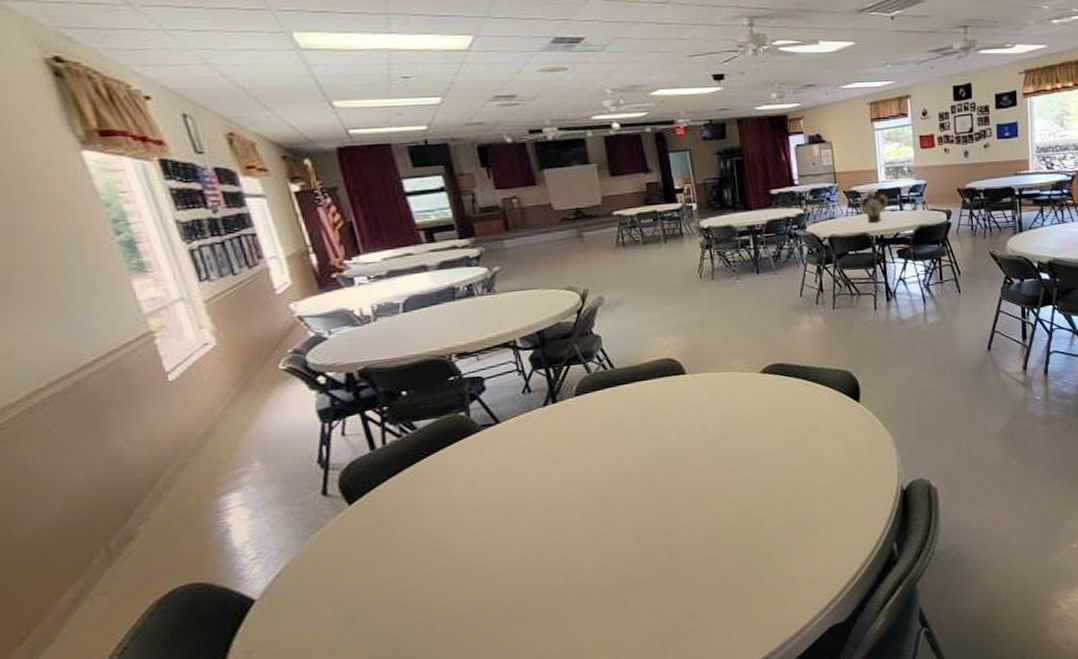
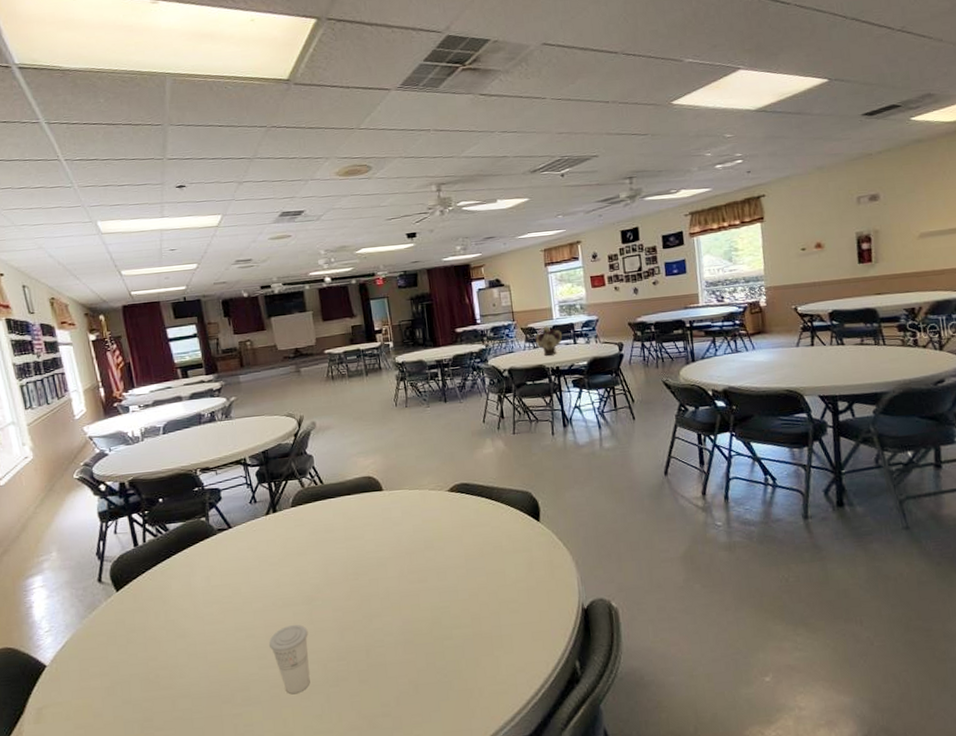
cup: none [550,527,602,604] -> present [268,624,310,694]

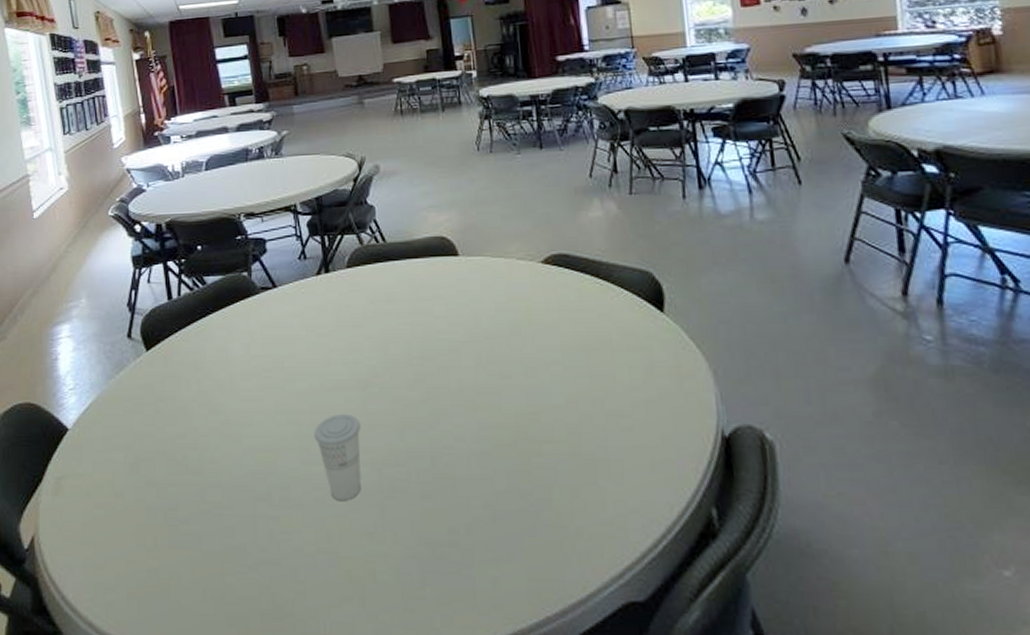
flower arrangement: present [534,326,562,356] -> none [660,56,699,94]

